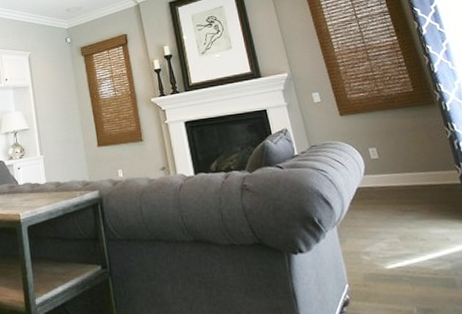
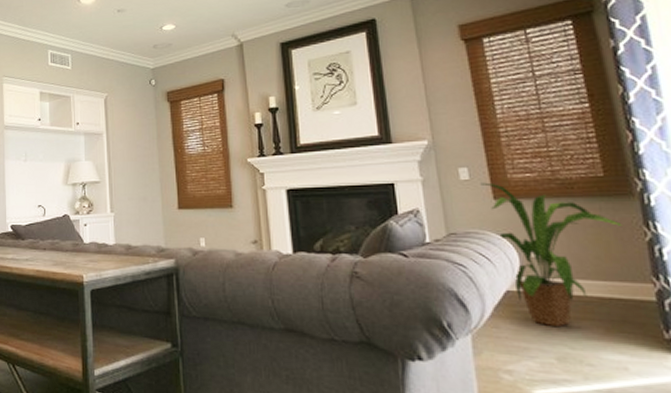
house plant: none [329,103,431,213] -> present [480,182,622,328]

